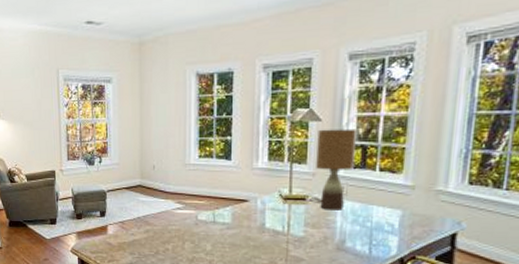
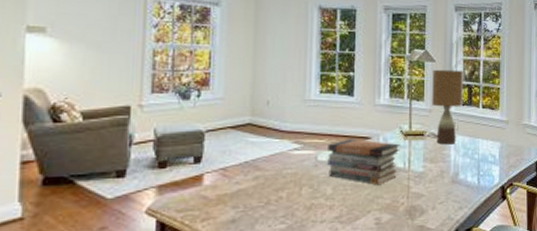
book stack: none [207,200,279,246] -> present [327,138,400,186]

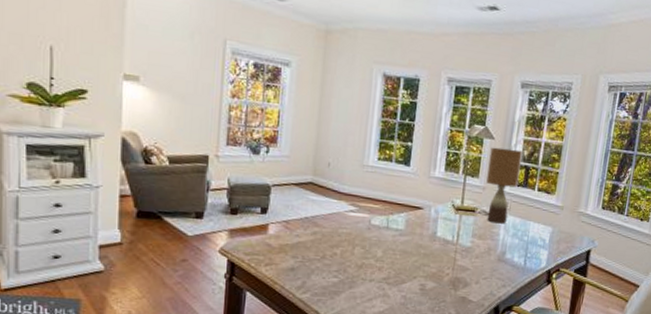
book stack: present [327,138,400,186] -> none [379,206,451,255]

